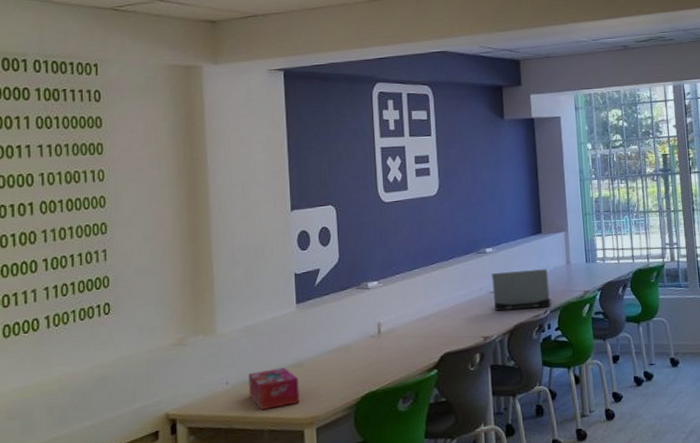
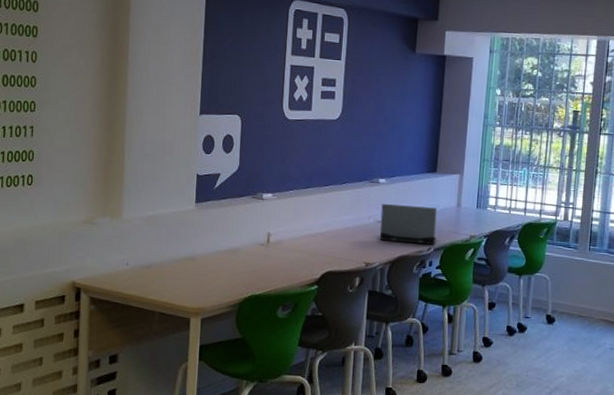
tissue box: present [249,367,300,410] -> none [145,258,191,294]

